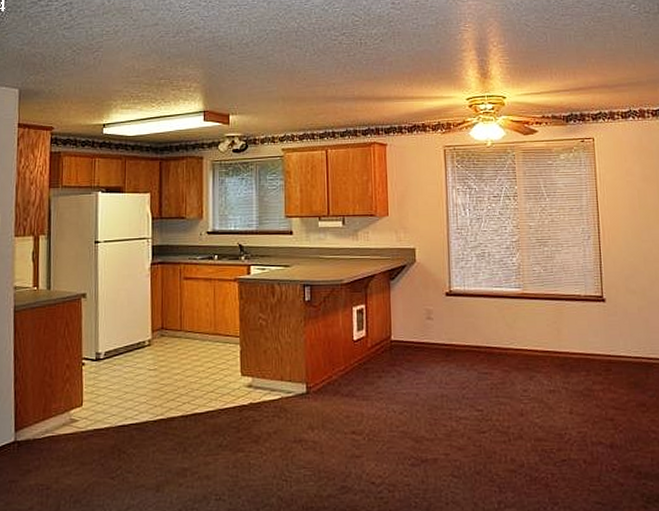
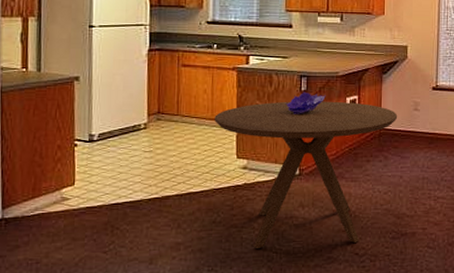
dining table: none [218,311,410,475] -> present [214,101,398,248]
decorative bowl: none [289,302,331,327] -> present [285,91,326,114]

